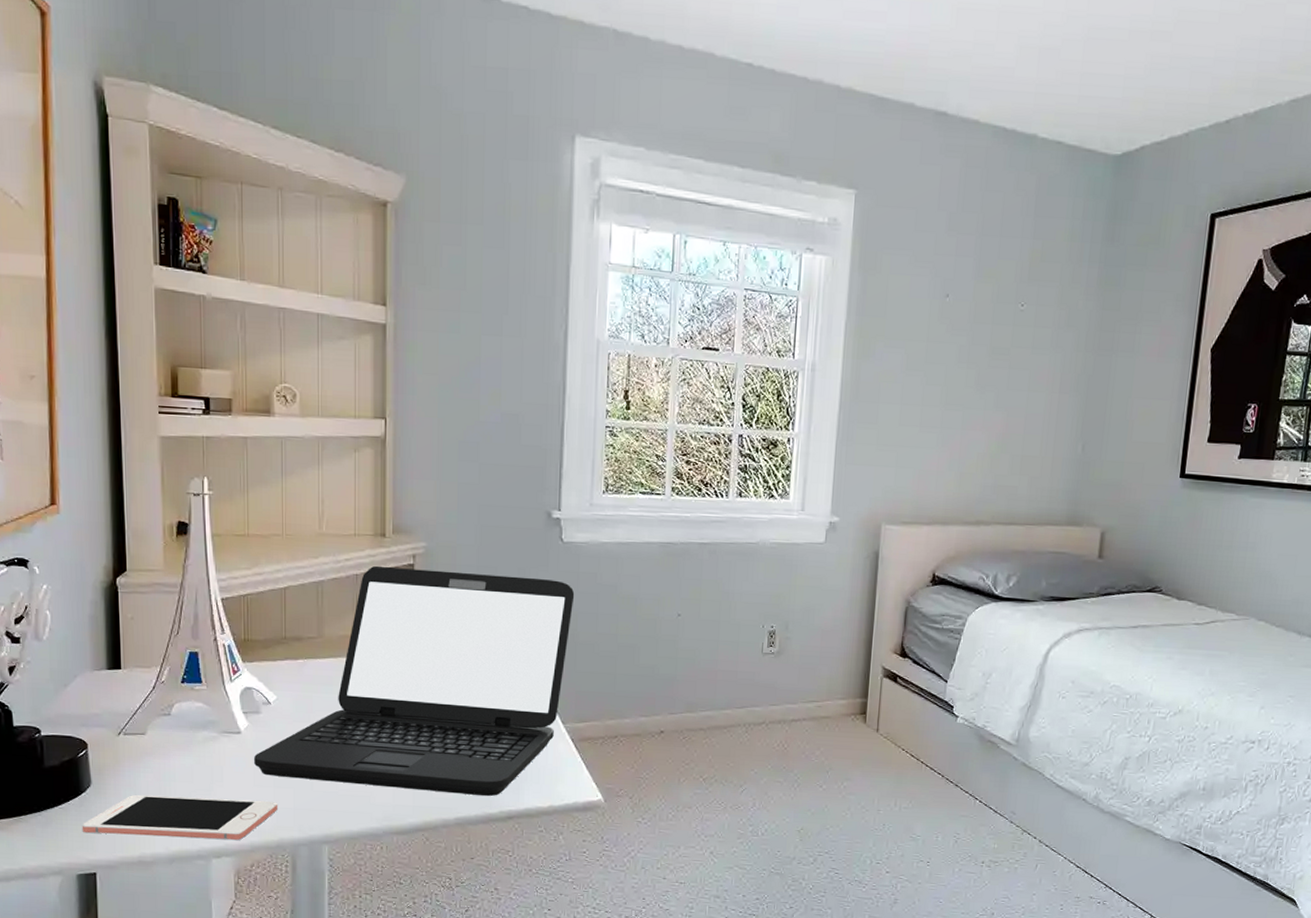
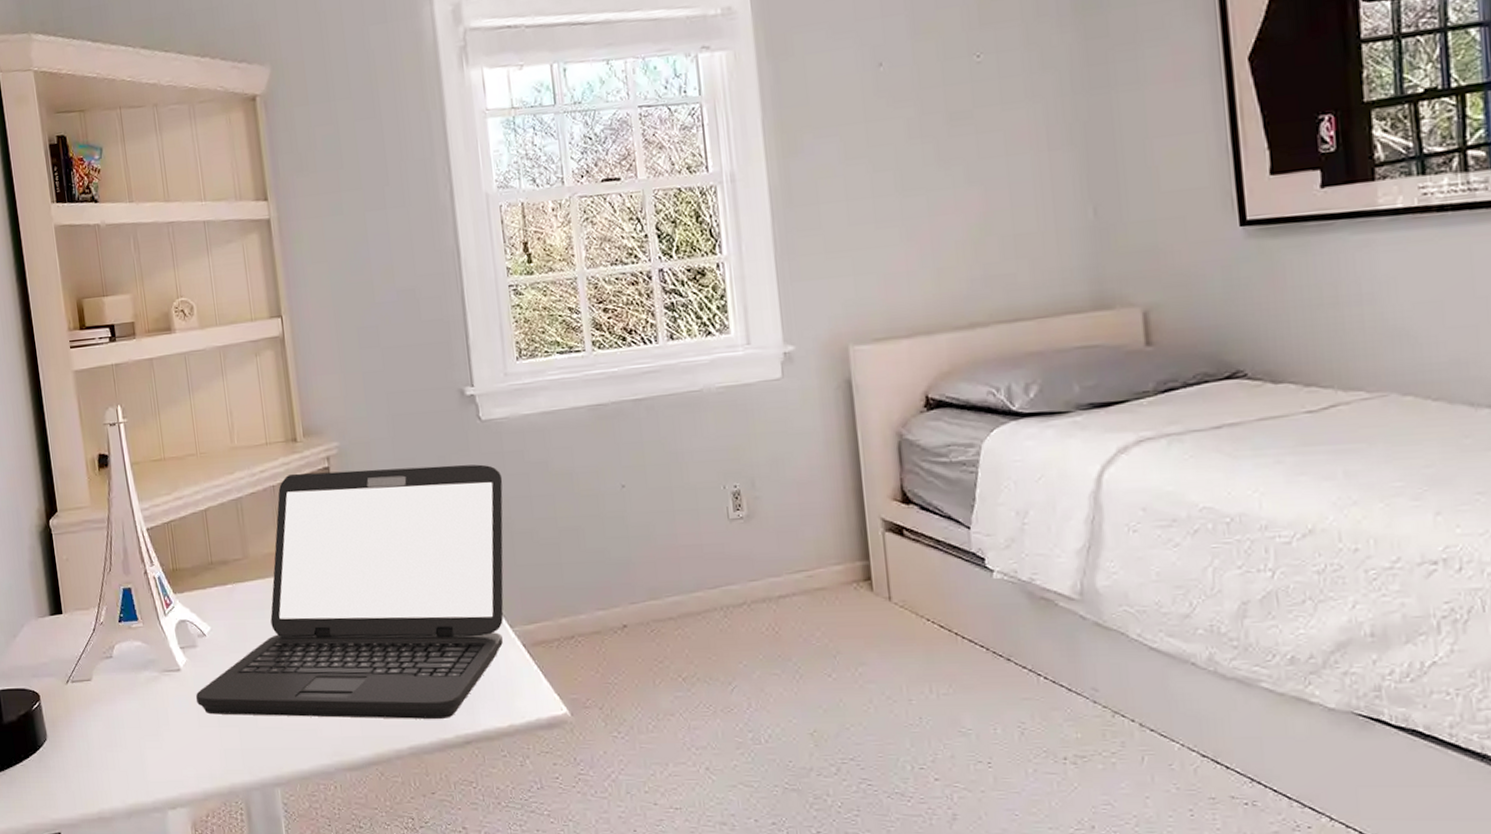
cell phone: present [82,794,277,840] -> none [42,743,225,789]

